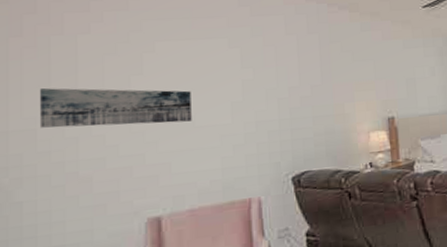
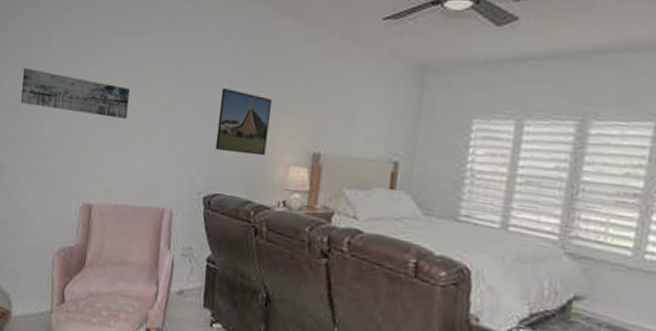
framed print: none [293,76,346,132] -> present [215,87,272,156]

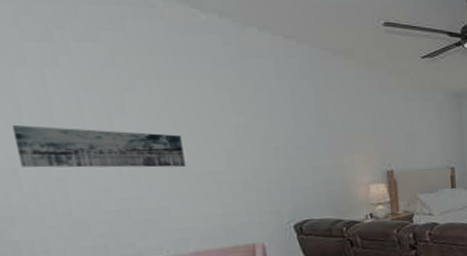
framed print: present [215,87,272,156] -> none [288,124,345,181]

